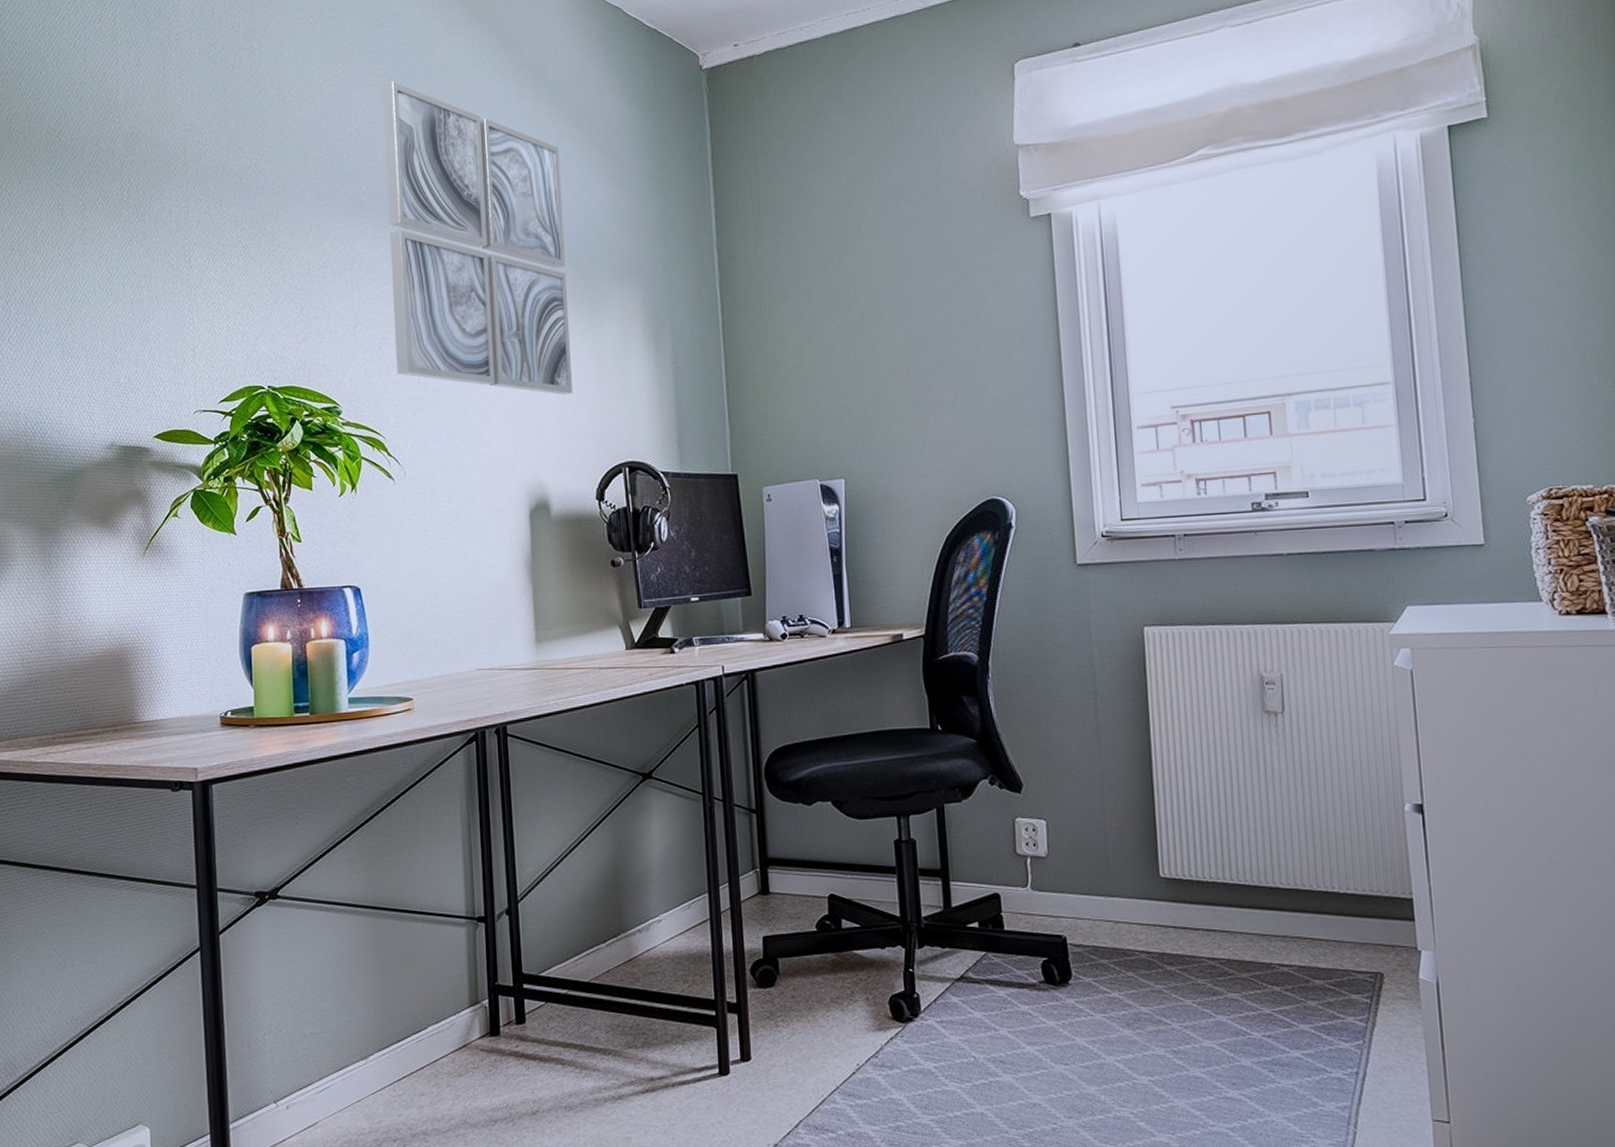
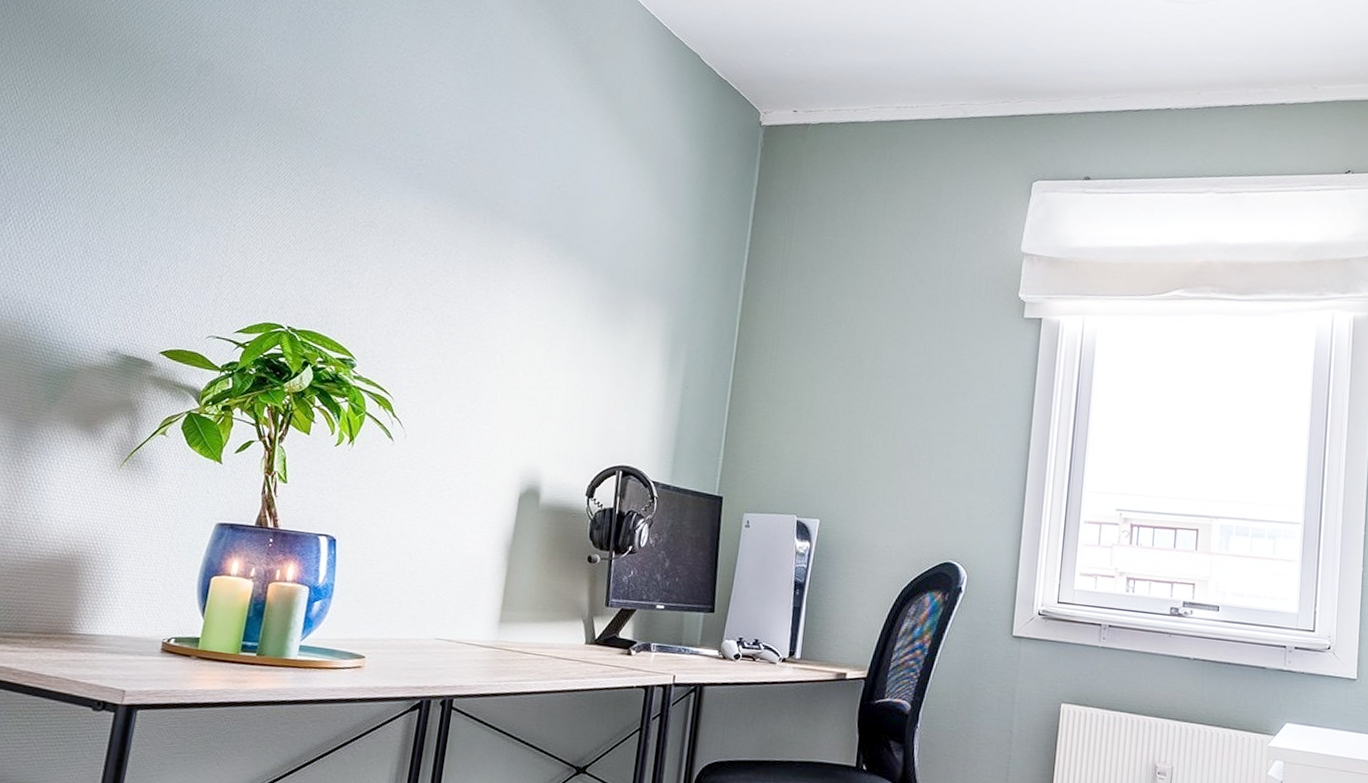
wall art: present [382,80,573,396] -> none [419,70,617,392]

